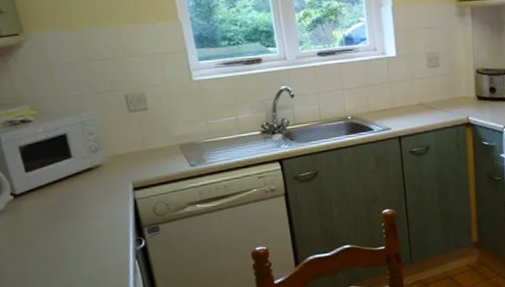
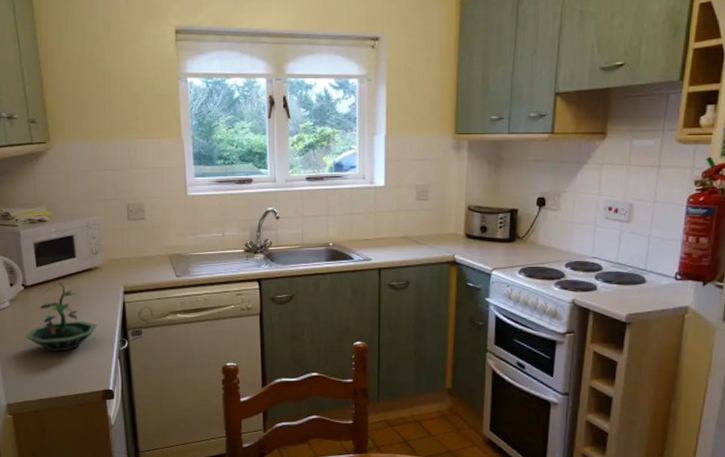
terrarium: none [22,186,107,262] -> present [25,283,97,352]

